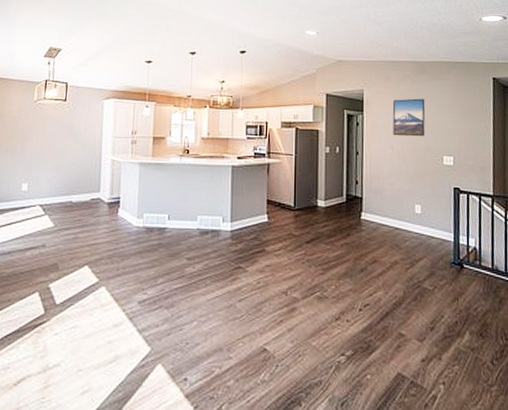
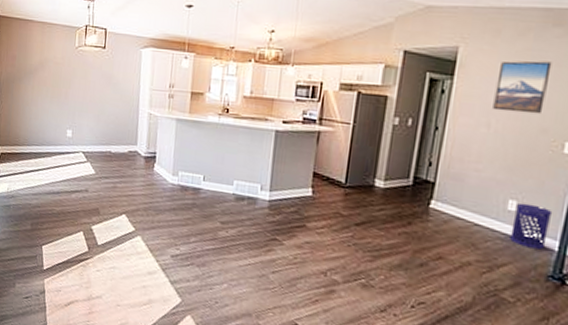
waste bin: none [420,206,446,242] -> present [510,203,553,250]

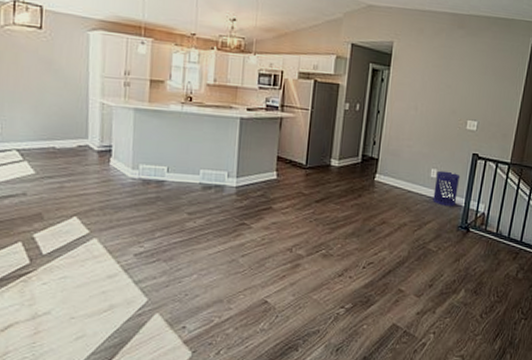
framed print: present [493,61,553,115] -> none [419,55,458,99]

